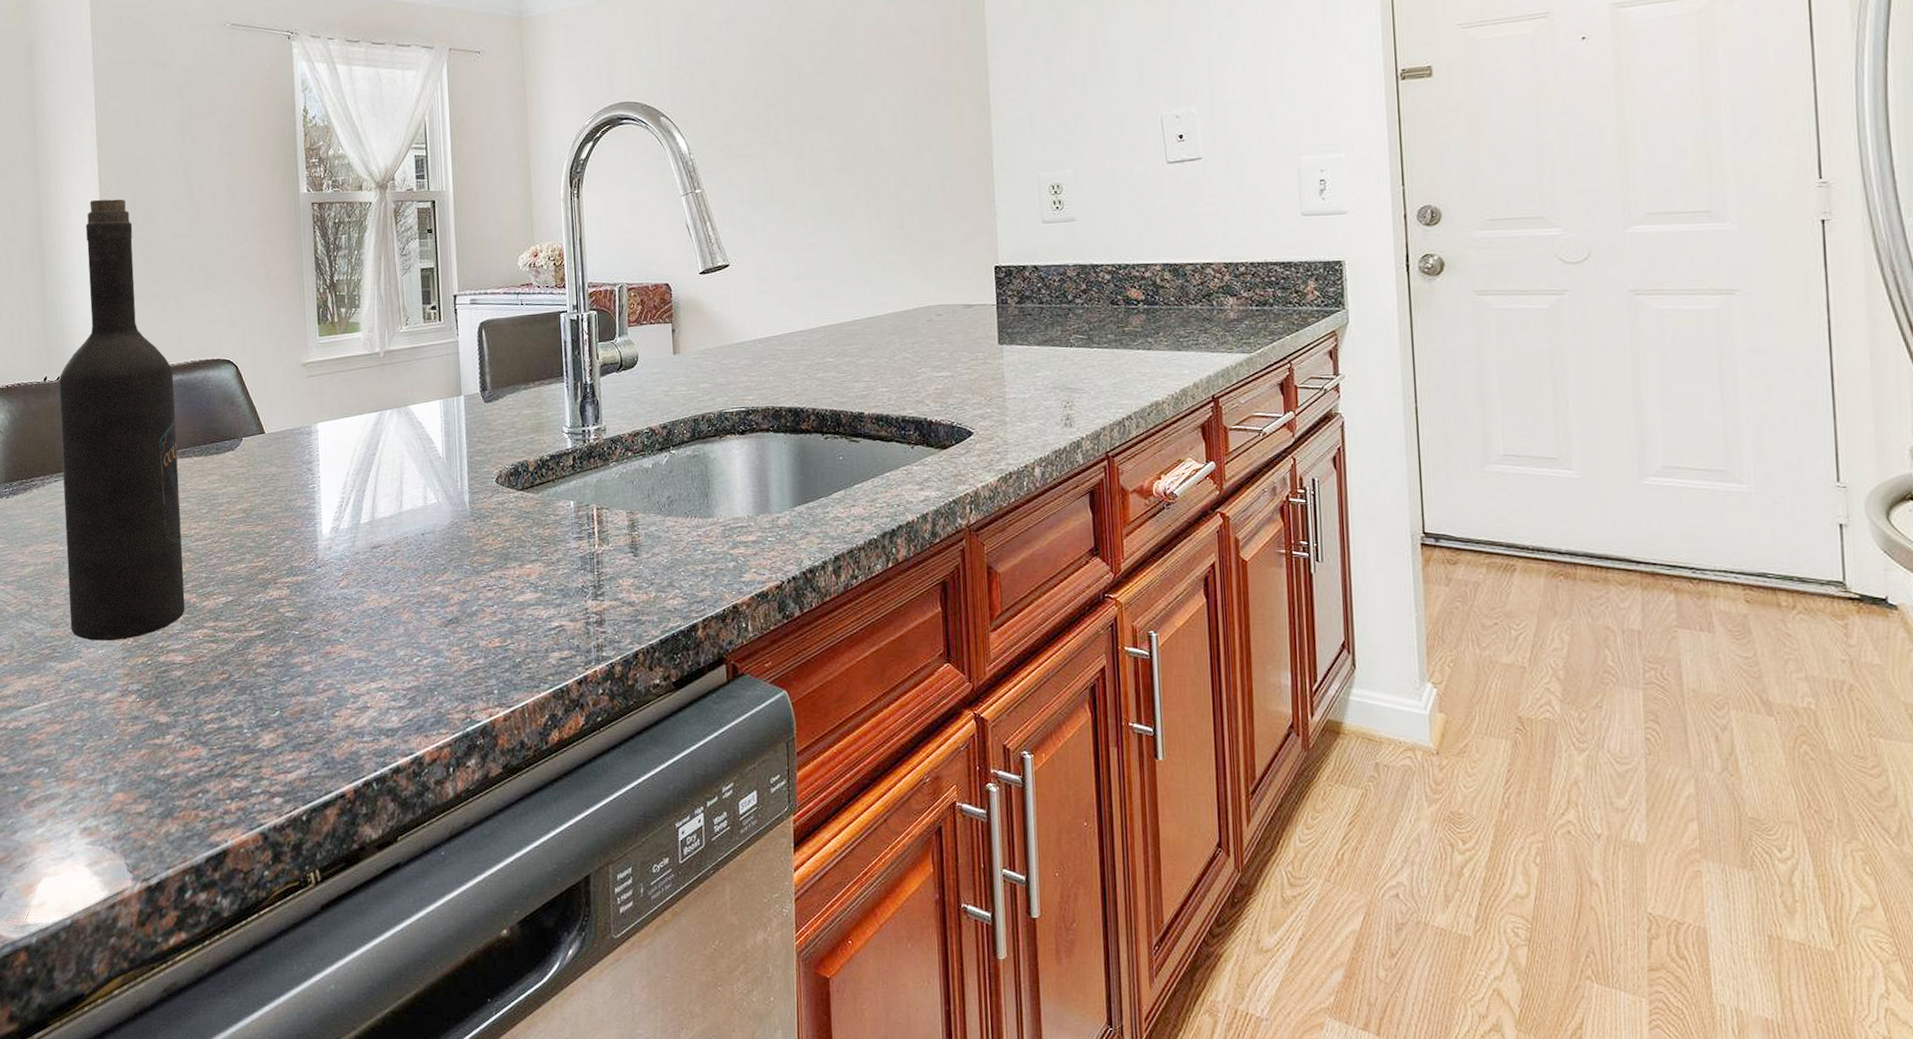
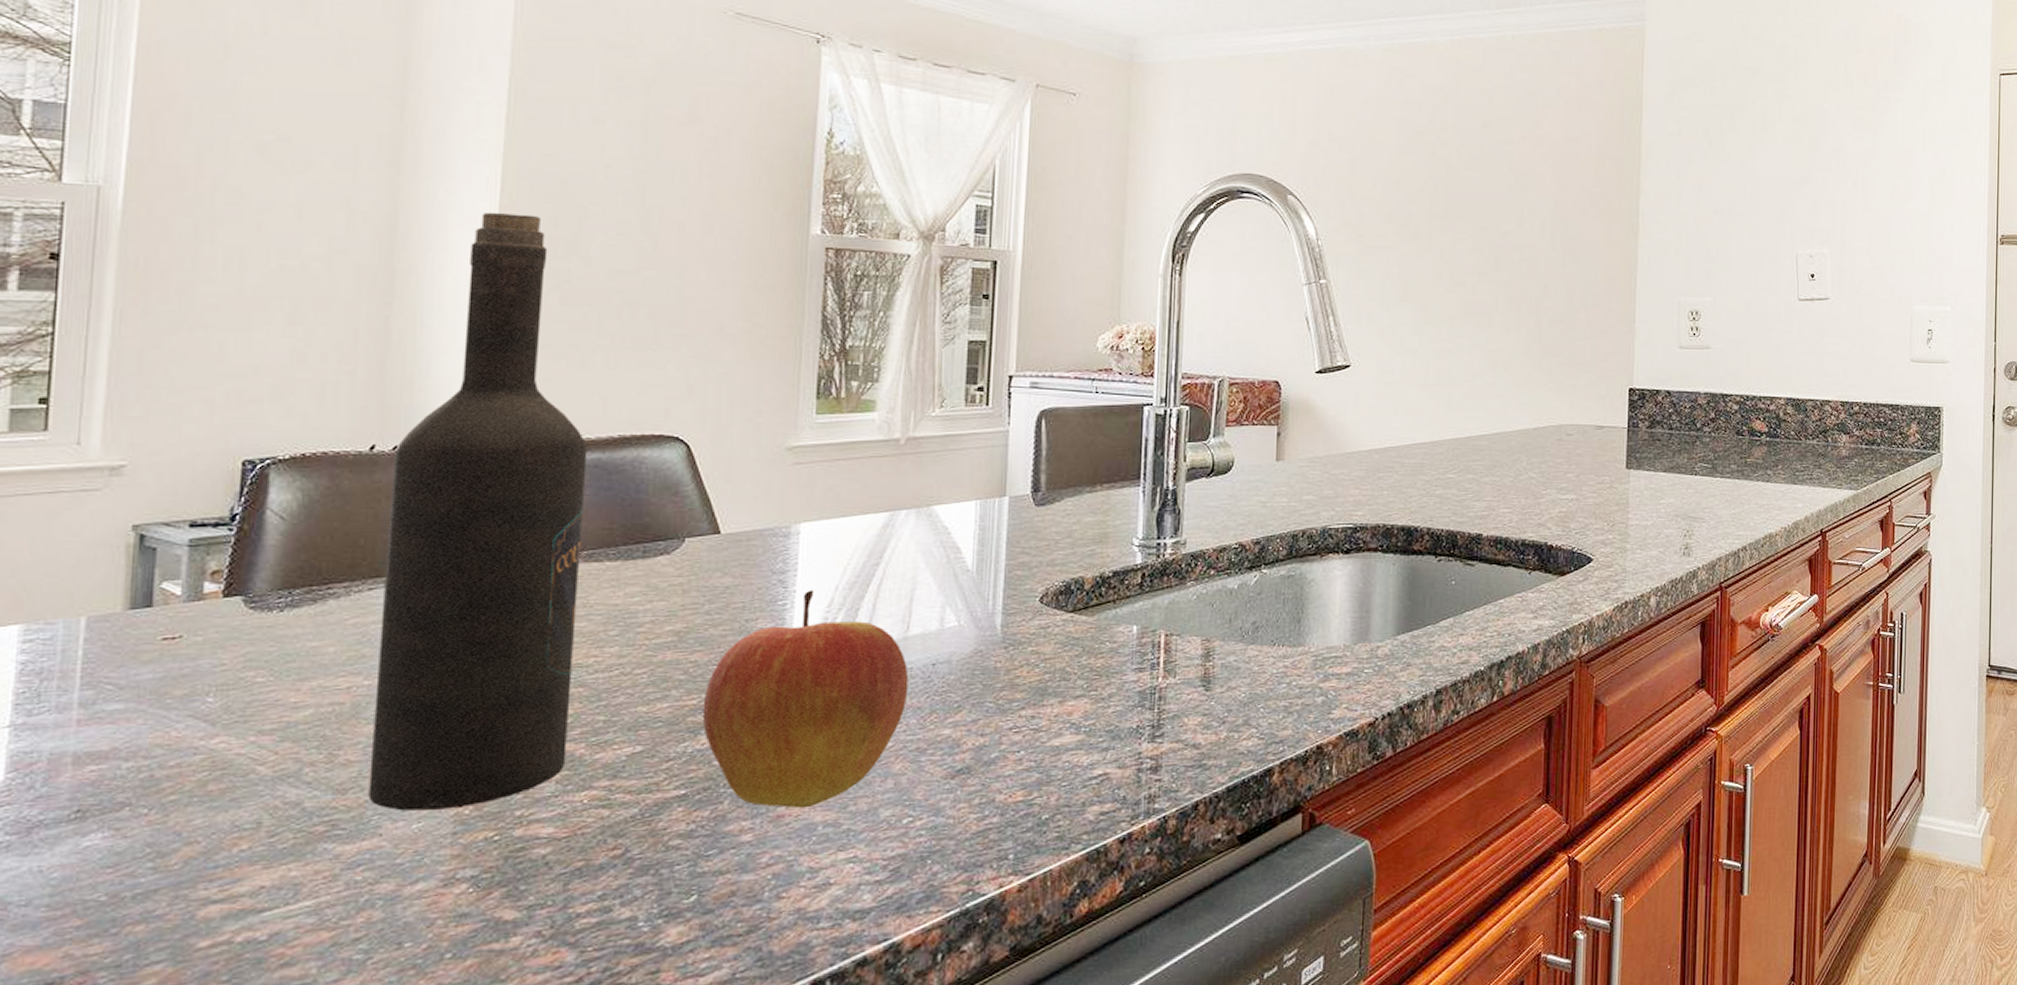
apple: none [267,475,407,647] -> present [702,590,909,809]

